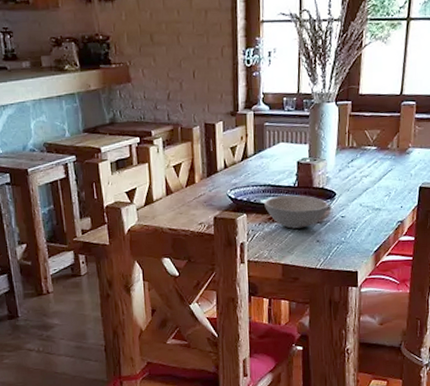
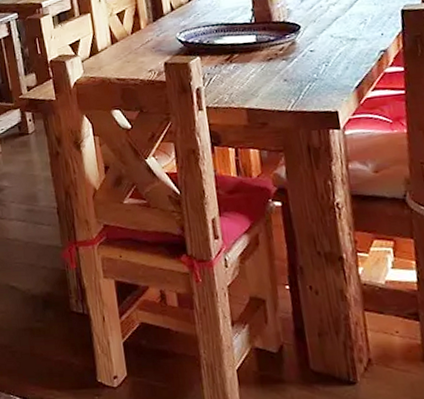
soup bowl: present [263,195,329,229] -> none [217,31,294,69]

